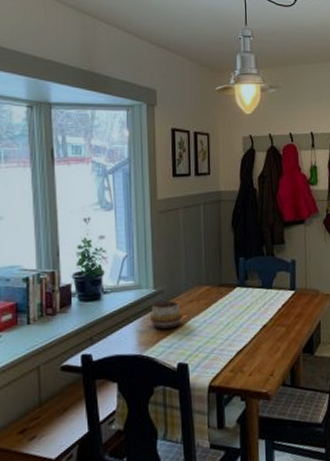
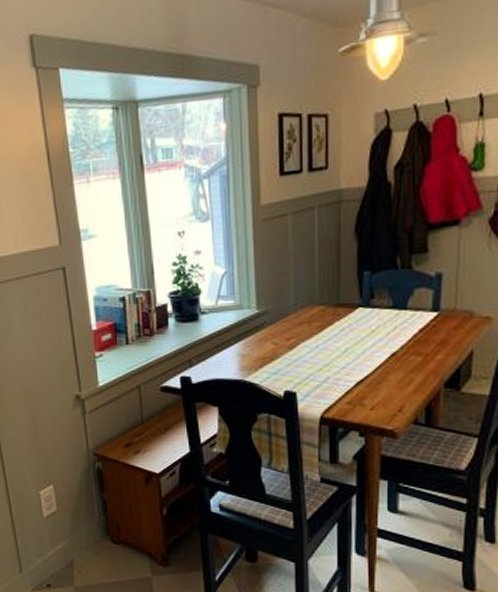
decorative bowl: present [150,300,182,329] -> none [253,322,290,353]

